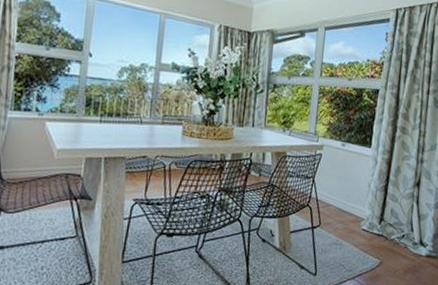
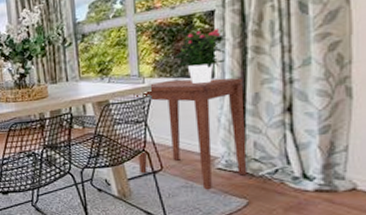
side table: none [301,142,391,249] -> present [133,78,248,190]
potted flower: none [345,104,386,152] -> present [175,27,229,84]

